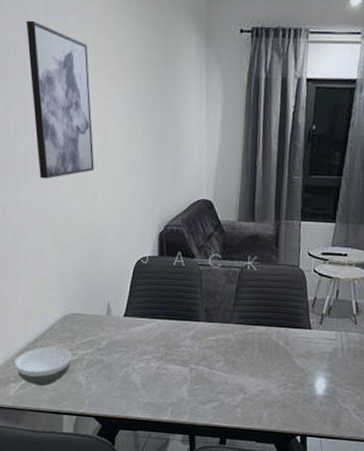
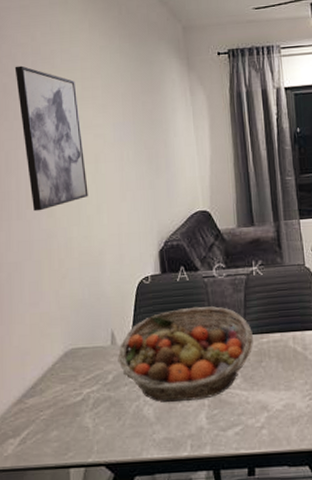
bowl: present [14,346,72,386] -> none [11,388,76,438]
fruit basket: none [111,291,240,375] -> present [117,306,253,403]

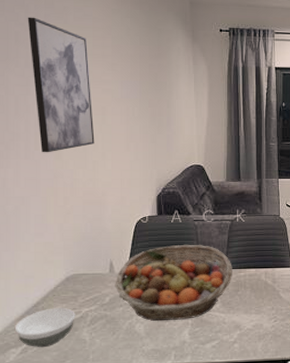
bowl: none [11,388,76,438] -> present [14,307,75,348]

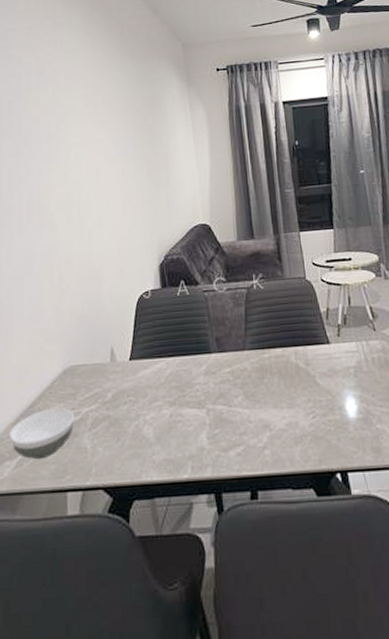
wall art: present [27,17,95,153] -> none [19,84,89,227]
fruit basket: present [115,244,232,322] -> none [117,321,255,422]

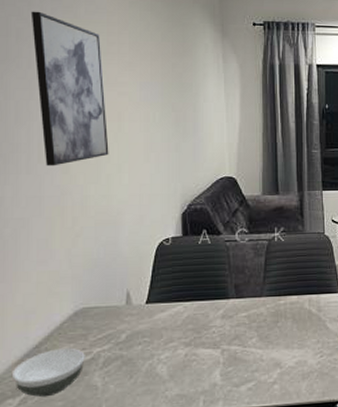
wall art: none [19,84,89,227] -> present [30,11,109,166]

